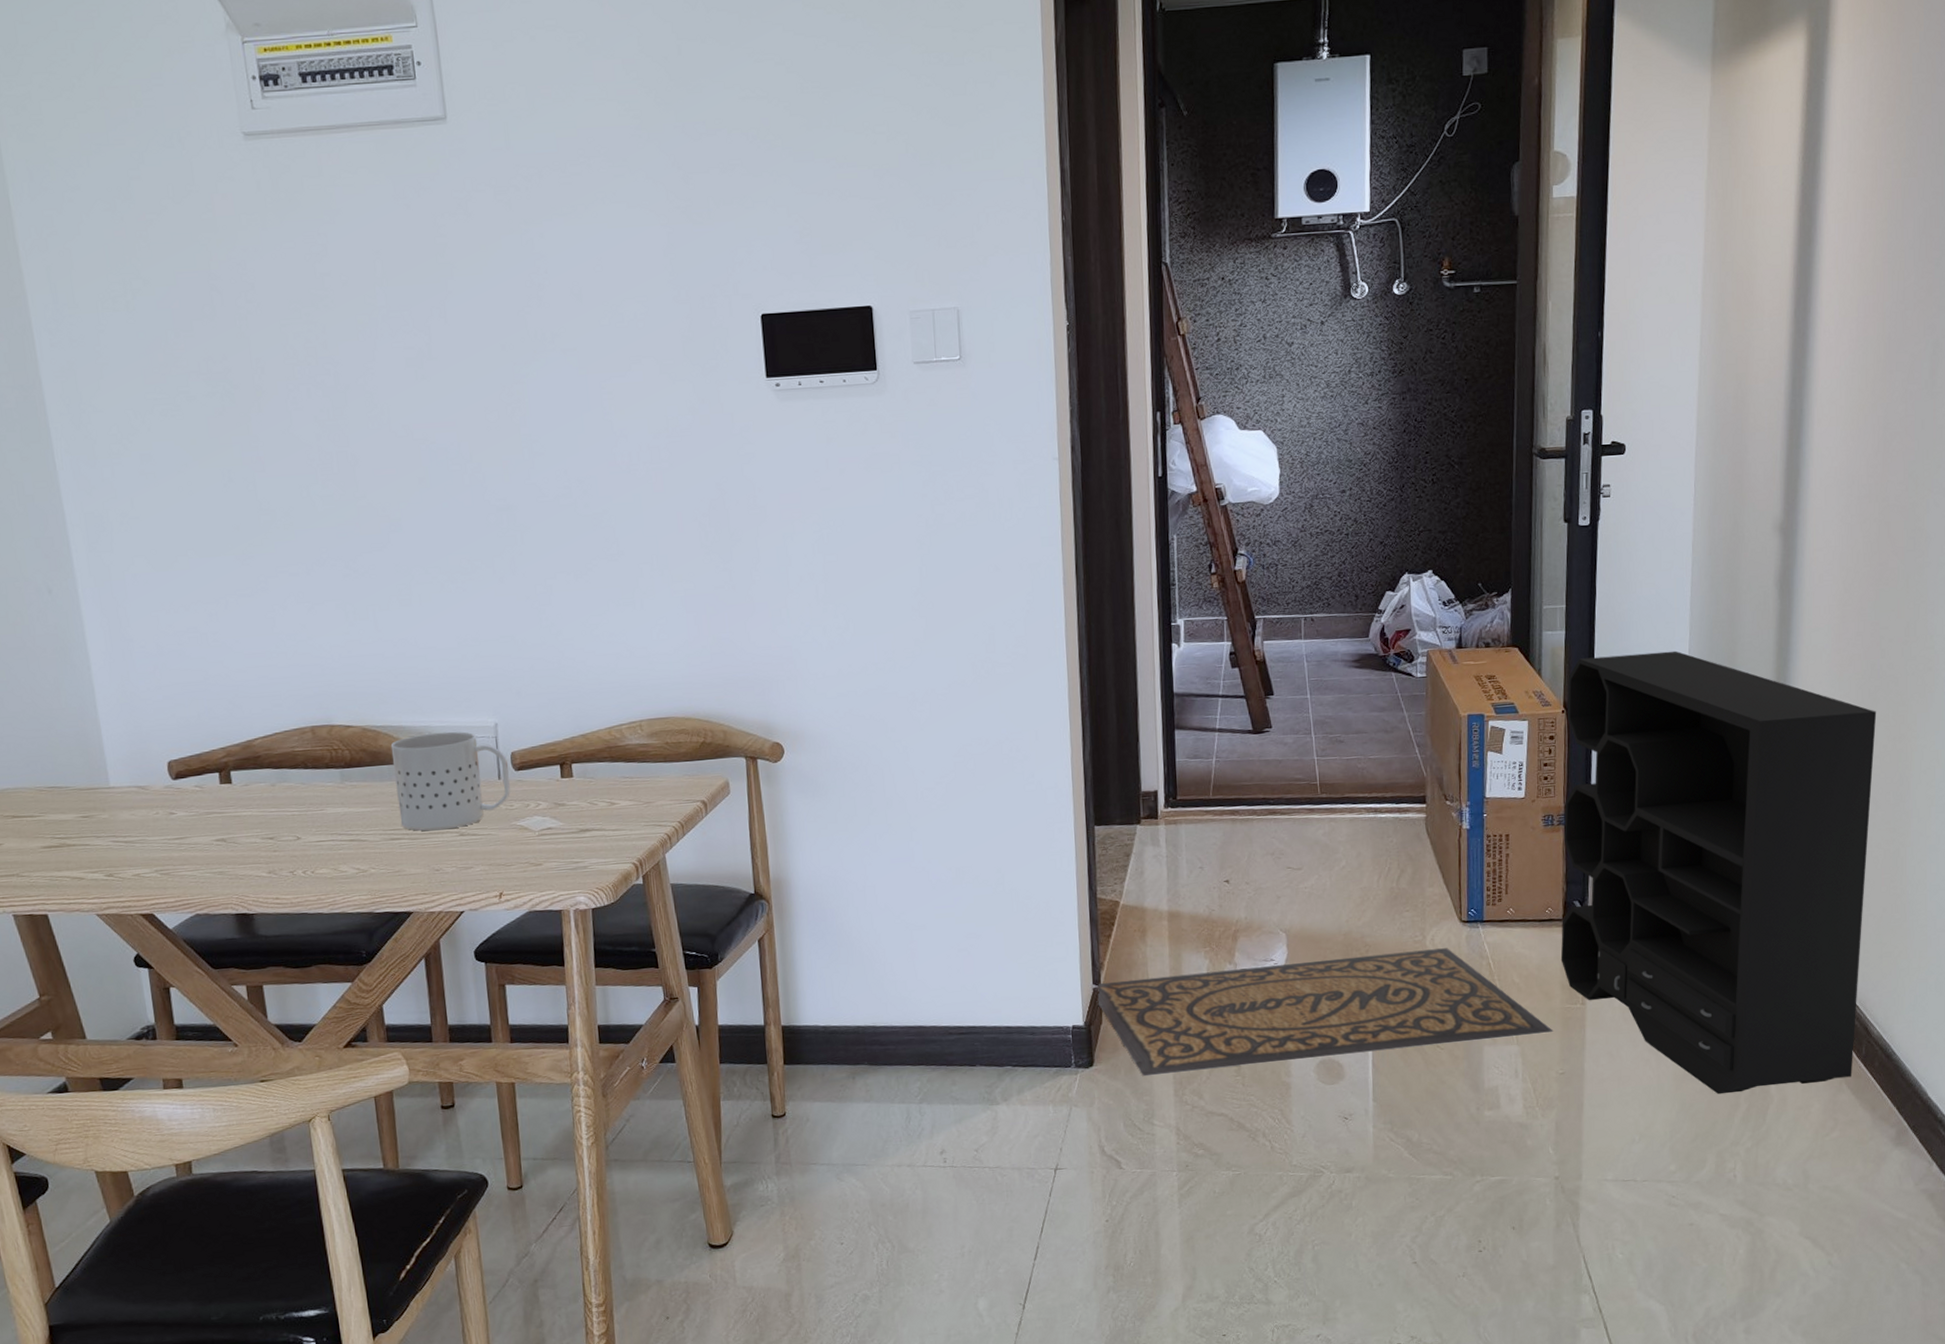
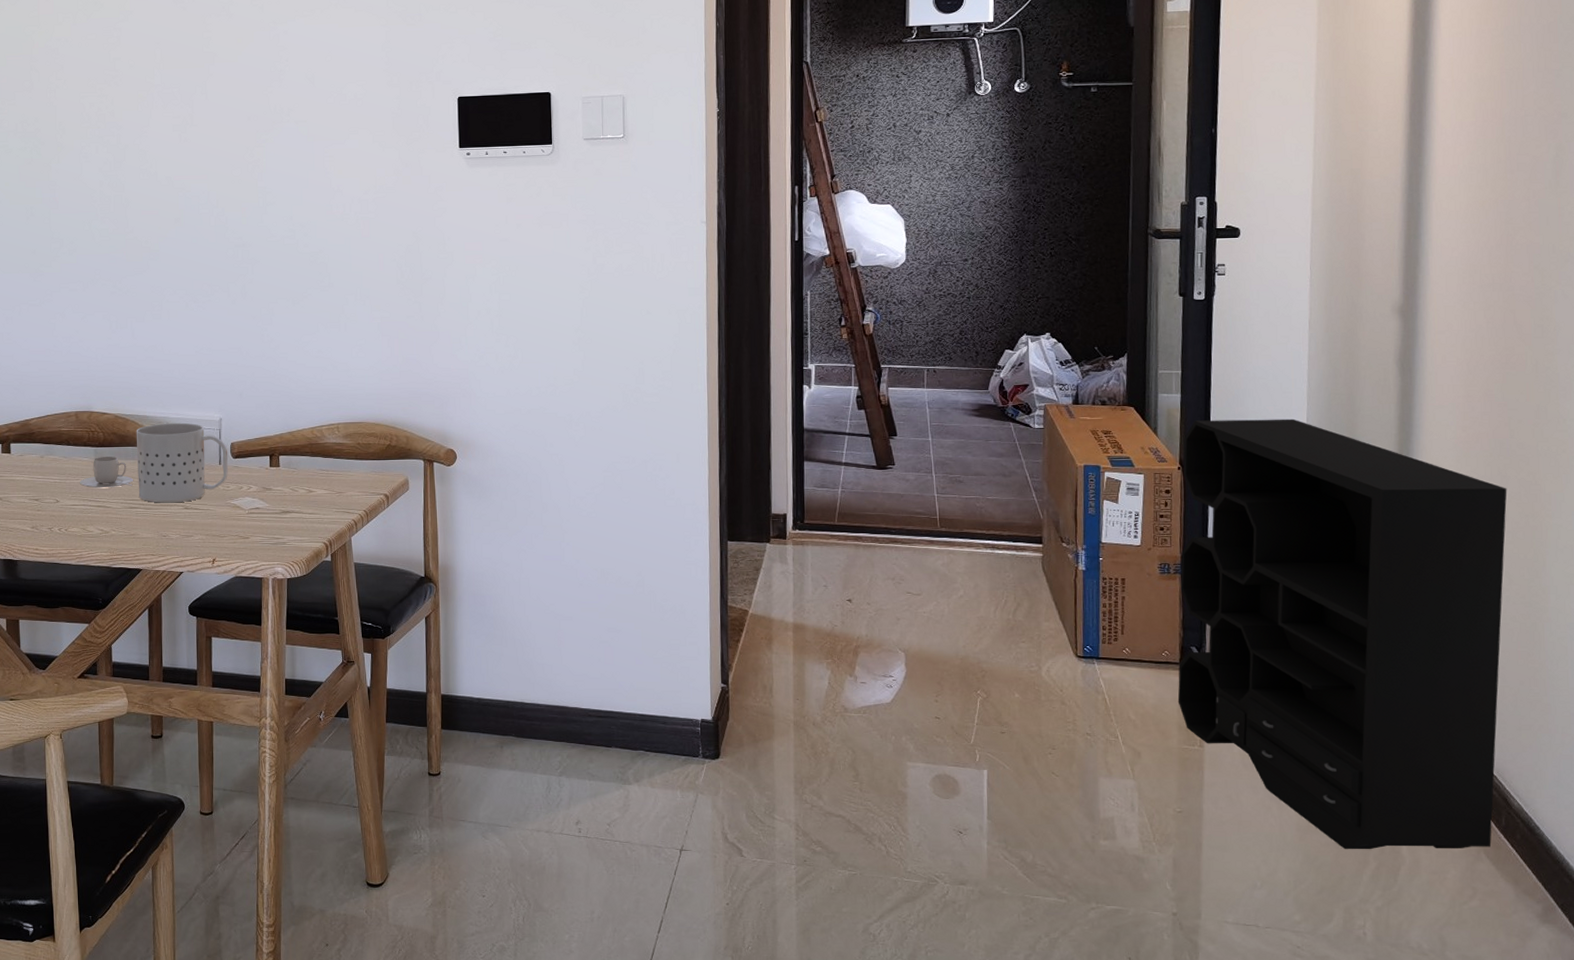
teacup: none [324,778,393,819] -> present [79,457,134,488]
doormat: present [1096,948,1554,1076] -> none [724,680,1171,772]

